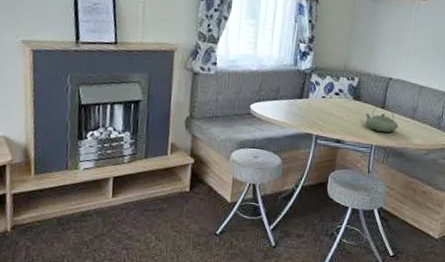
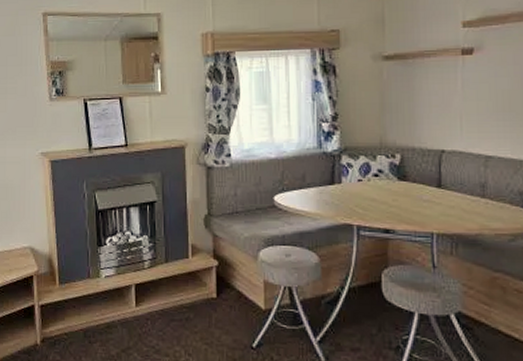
teapot: present [365,104,399,133] -> none [417,182,464,217]

